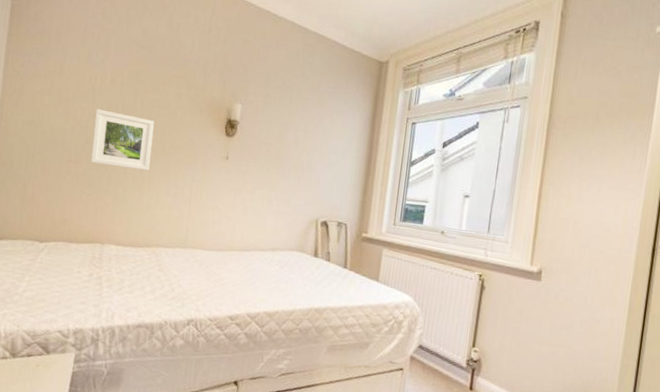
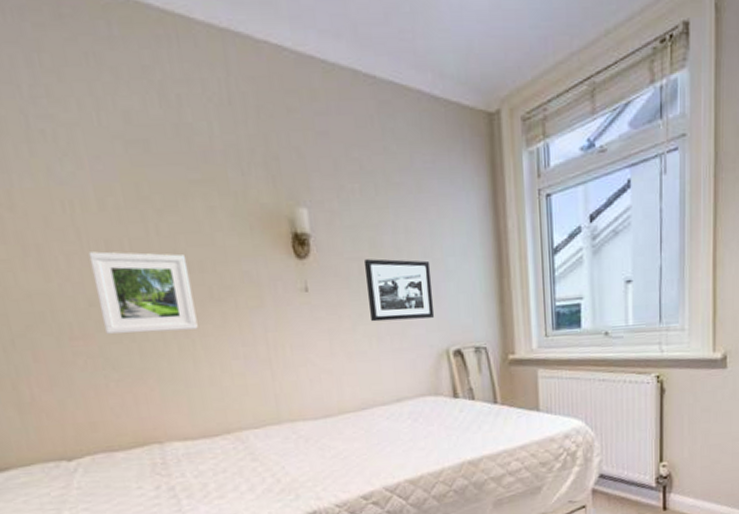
picture frame: none [267,145,318,194] -> present [363,259,435,322]

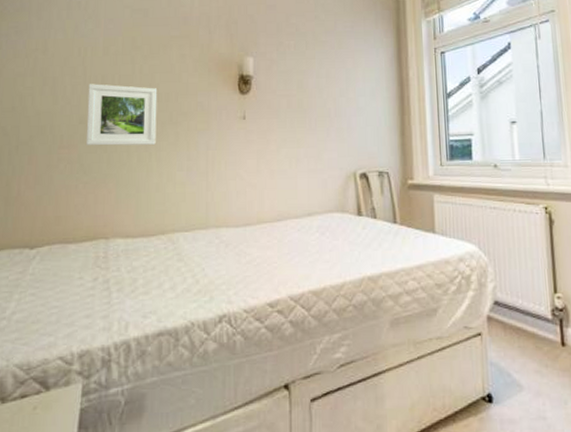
picture frame: present [363,259,435,322] -> none [291,96,346,146]

